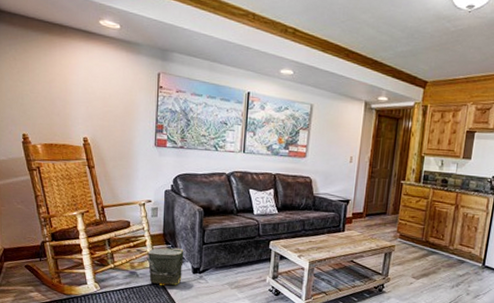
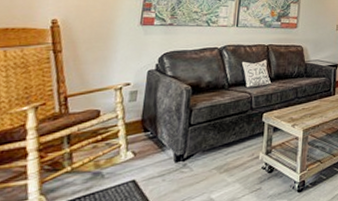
bag: present [146,247,184,286] -> none [117,134,166,184]

